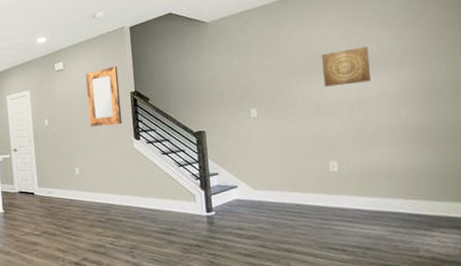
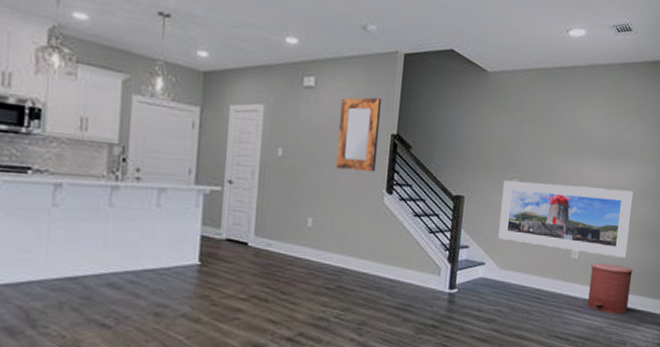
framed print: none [241,97,398,165] -> present [498,180,634,258]
wall art: present [321,46,371,87] -> none [582,134,625,173]
trash can: none [355,171,412,221] -> present [587,263,633,314]

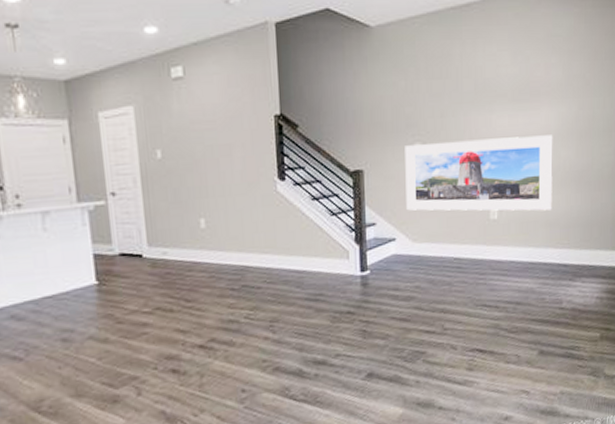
home mirror: present [335,97,382,172] -> none [214,77,264,162]
trash can: present [587,263,633,314] -> none [513,218,561,273]

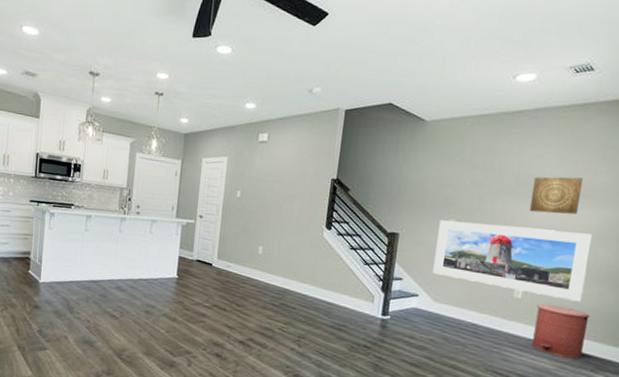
wall art: none [491,74,537,120] -> present [529,176,583,215]
trash can: none [513,218,561,273] -> present [532,304,590,359]

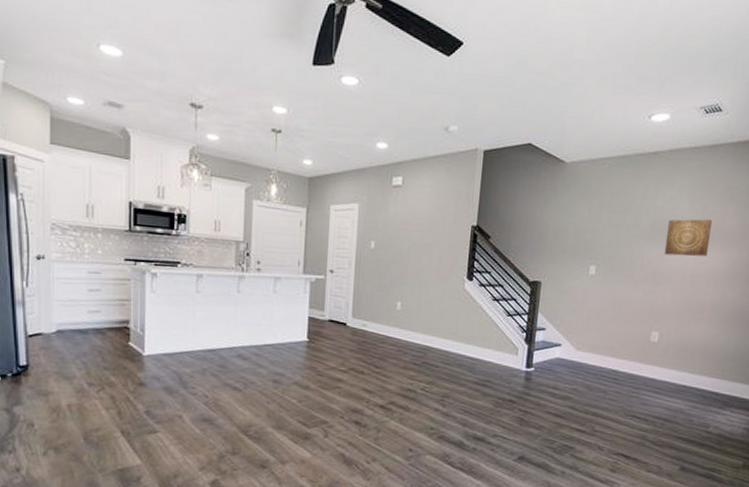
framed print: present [432,220,593,302] -> none [574,266,721,342]
trash can: present [532,304,590,359] -> none [667,346,718,398]

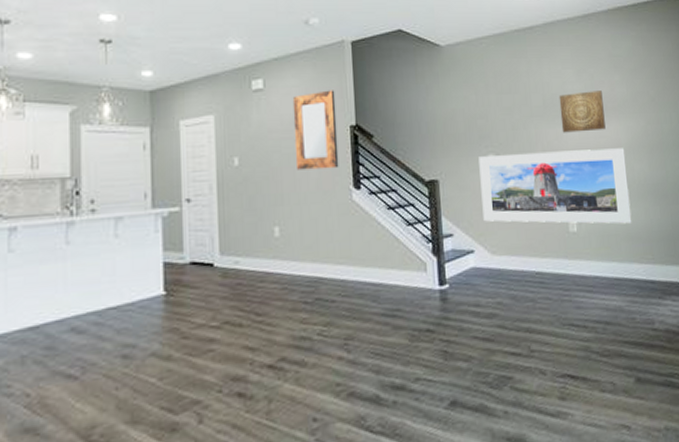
home mirror: none [421,192,463,261] -> present [292,90,339,171]
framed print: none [574,266,721,342] -> present [478,148,632,224]

